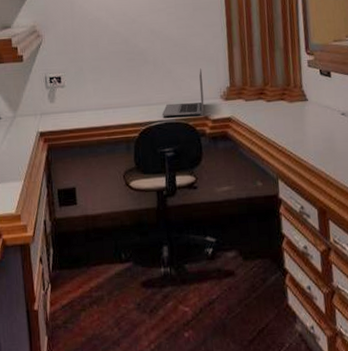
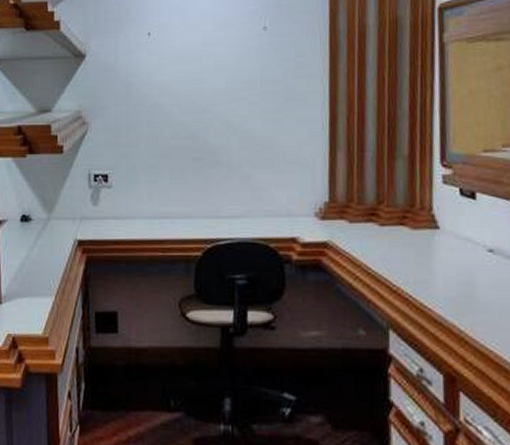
laptop: present [162,67,204,116] -> none [234,174,292,236]

